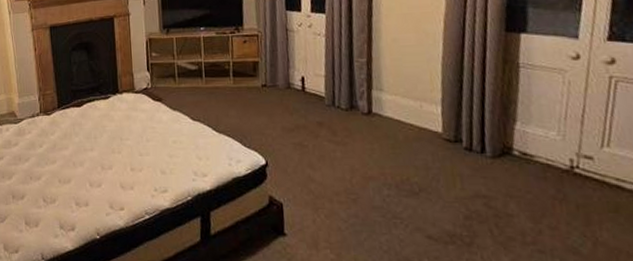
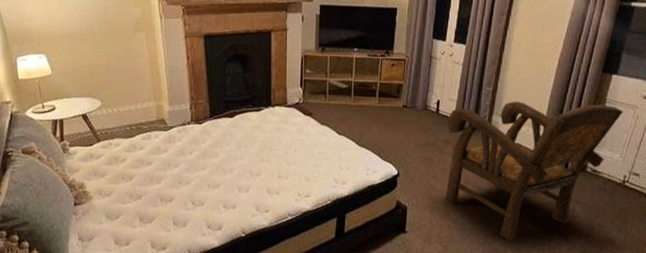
armchair: none [318,70,548,250] -> present [445,101,624,242]

